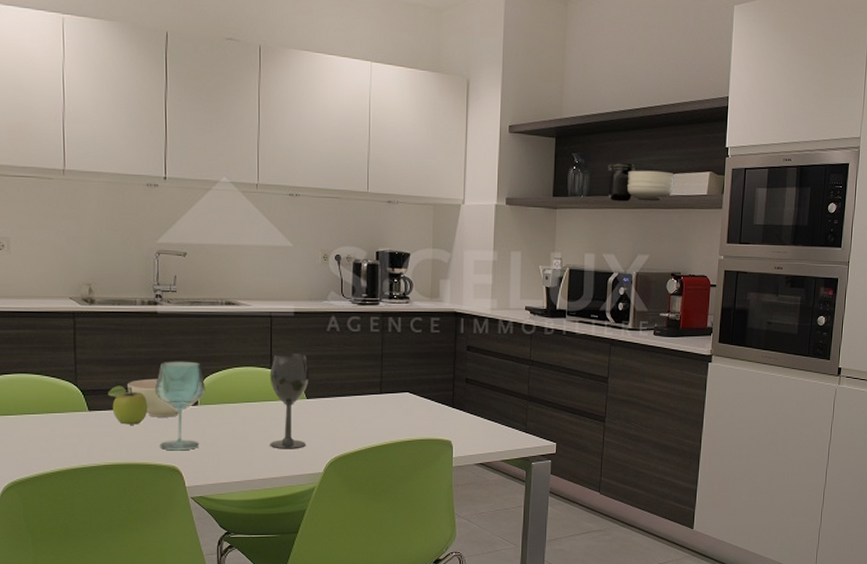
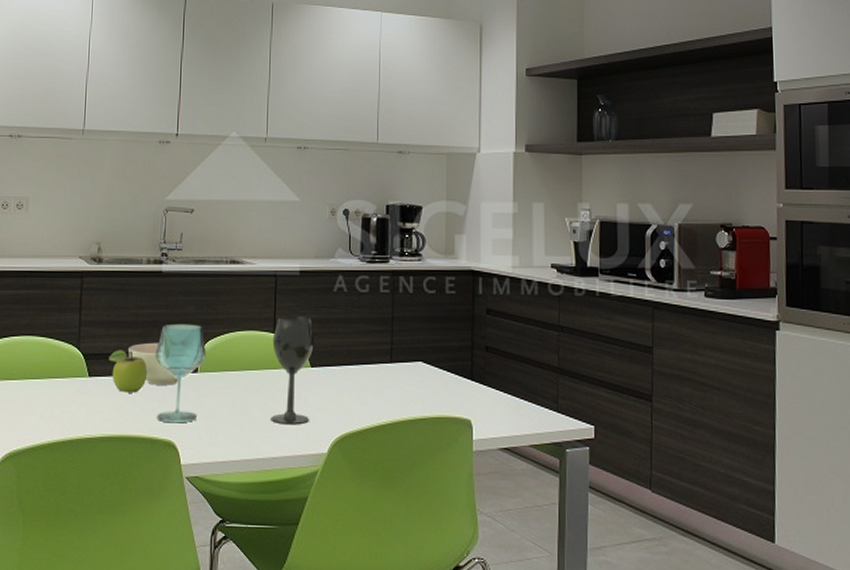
jar: present [608,163,637,202] -> none [638,103,671,145]
bowl: present [626,170,674,202] -> none [660,110,716,144]

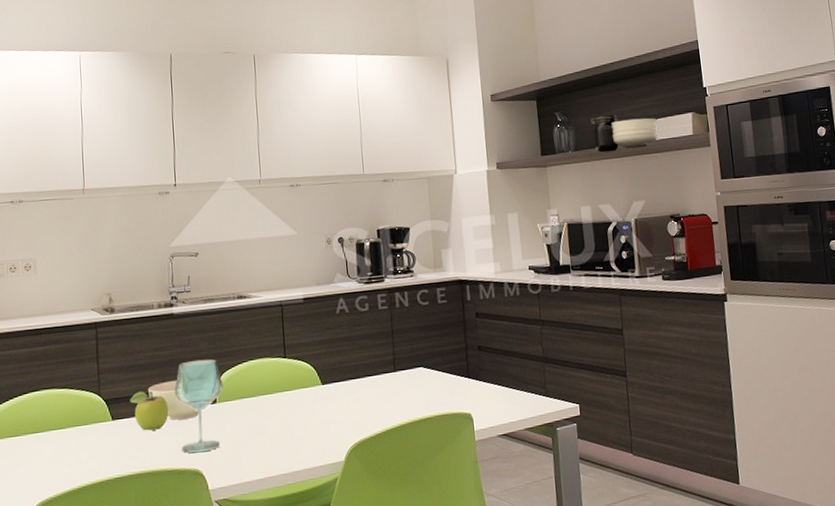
wine glass: present [271,316,314,425] -> none [284,339,325,440]
jar: none [638,103,671,145] -> present [591,114,619,153]
bowl: none [660,110,716,144] -> present [610,118,658,149]

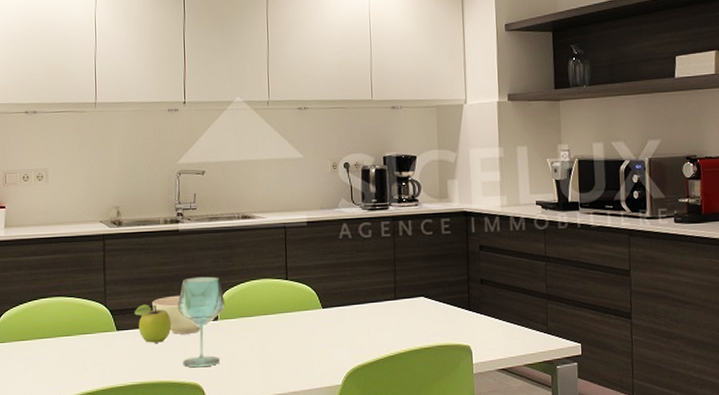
jar: present [591,114,619,153] -> none [608,49,638,89]
bowl: present [610,118,658,149] -> none [628,54,679,86]

